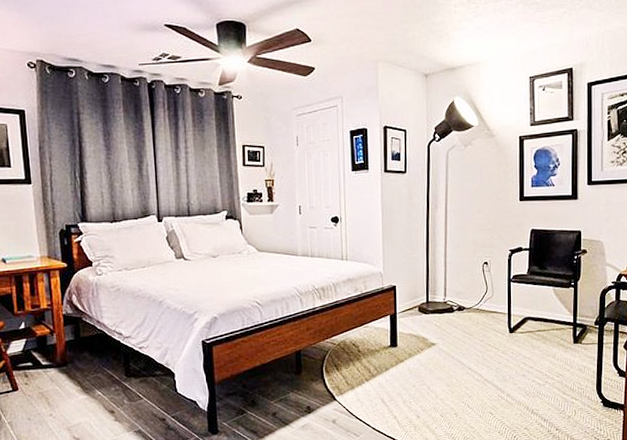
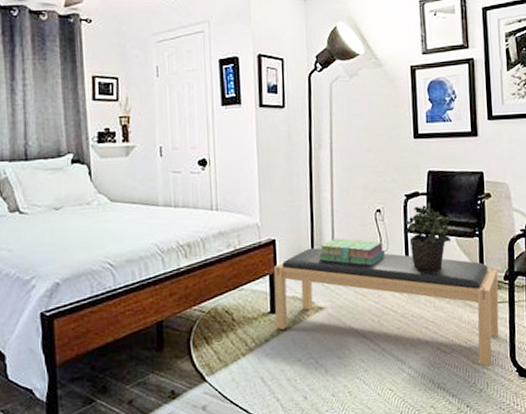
bench: none [393,293,590,397] -> present [273,247,499,367]
stack of books: none [432,286,490,310] -> present [318,238,384,266]
potted plant: none [509,257,549,315] -> present [406,202,451,271]

